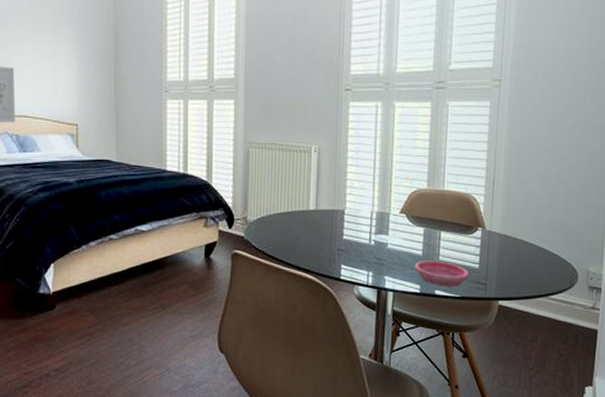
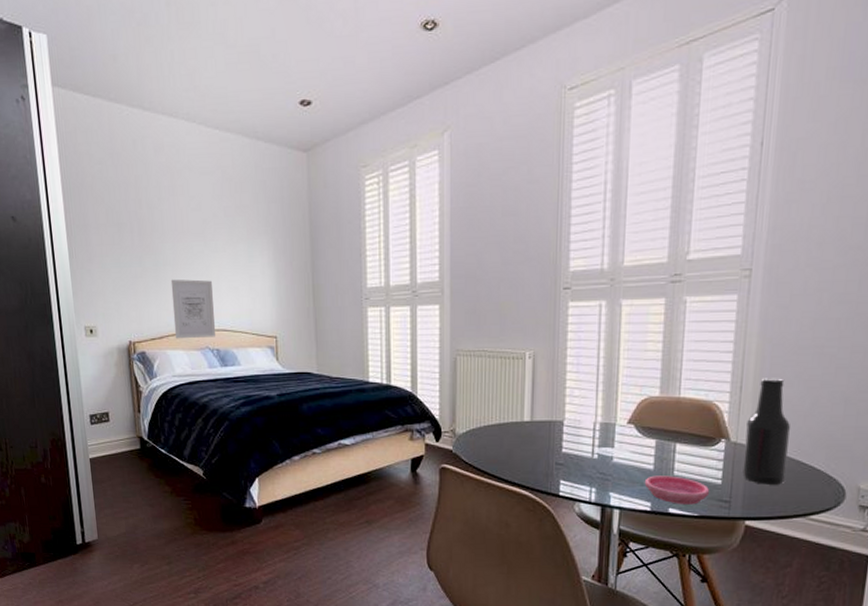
beer bottle: none [496,174,534,268] -> present [742,378,791,485]

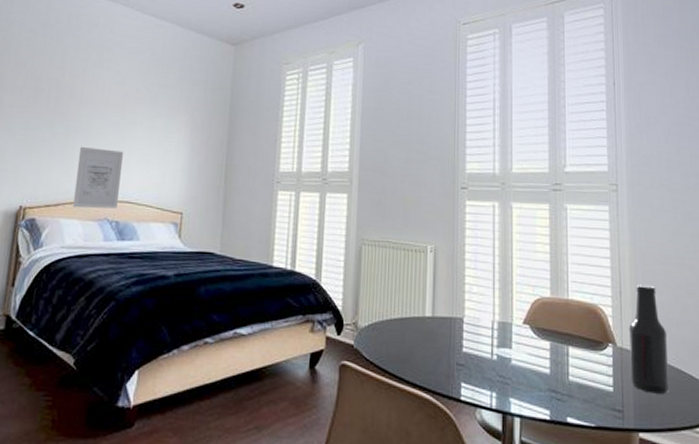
saucer: present [644,475,710,505] -> none [542,380,604,414]

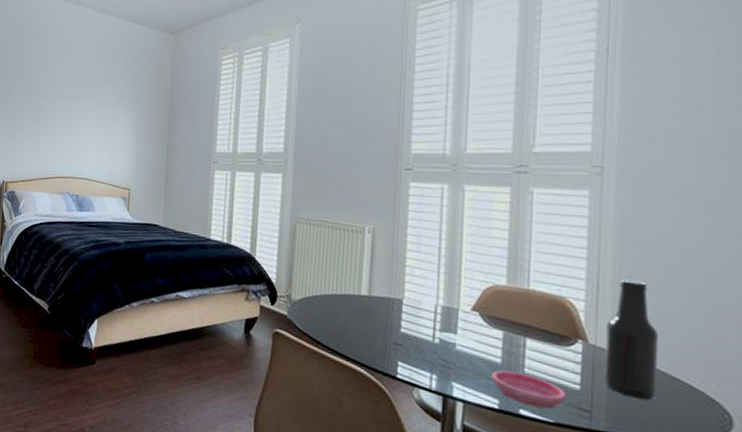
wall art: present [72,146,123,209] -> none [41,131,80,184]
saucer: none [542,380,604,414] -> present [491,370,567,409]

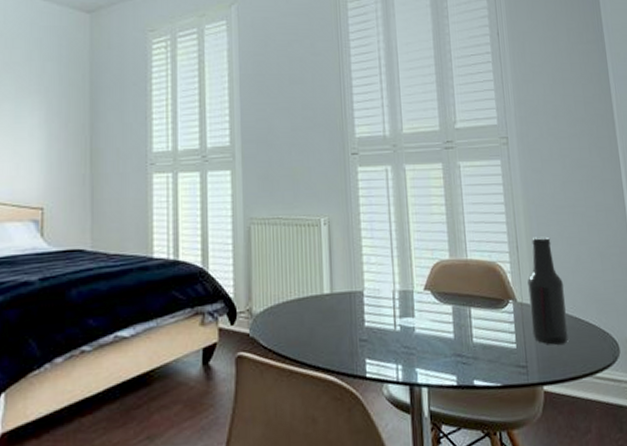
saucer: present [491,370,567,409] -> none [447,343,508,375]

